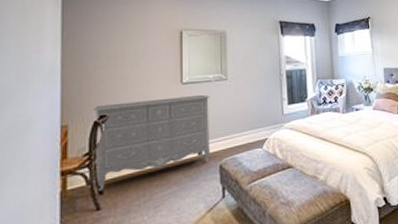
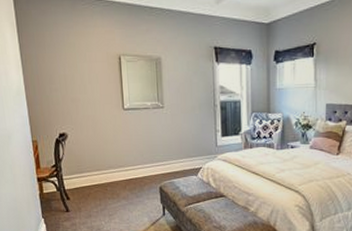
dresser: present [93,94,210,192] -> none [54,121,151,197]

